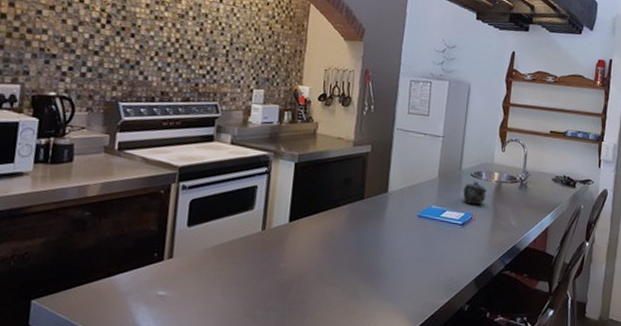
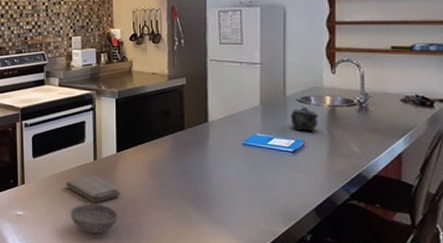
washcloth: none [224,247,288,279] -> present [65,175,121,203]
bowl: none [225,280,283,314] -> present [70,204,119,234]

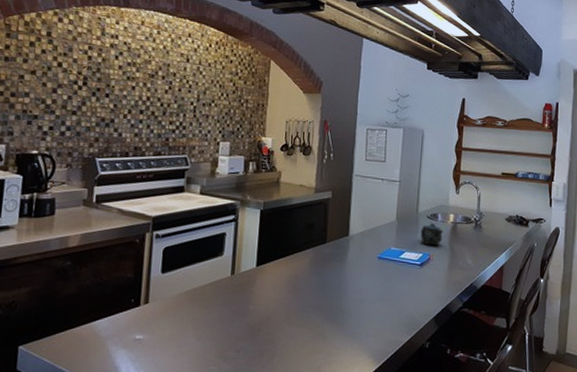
washcloth: present [65,175,121,203] -> none [196,291,257,322]
bowl: present [70,204,119,234] -> none [198,323,252,355]

